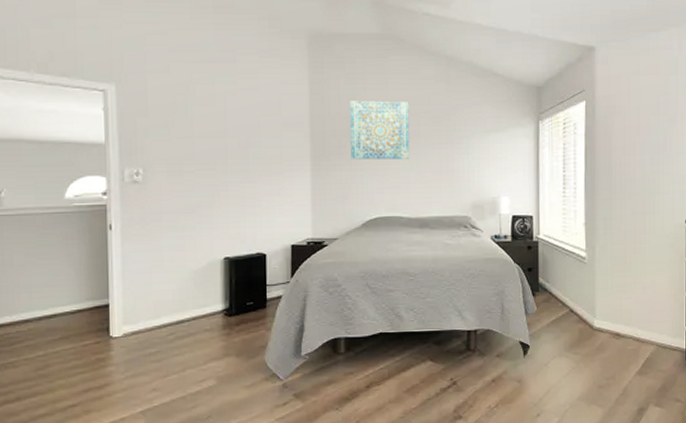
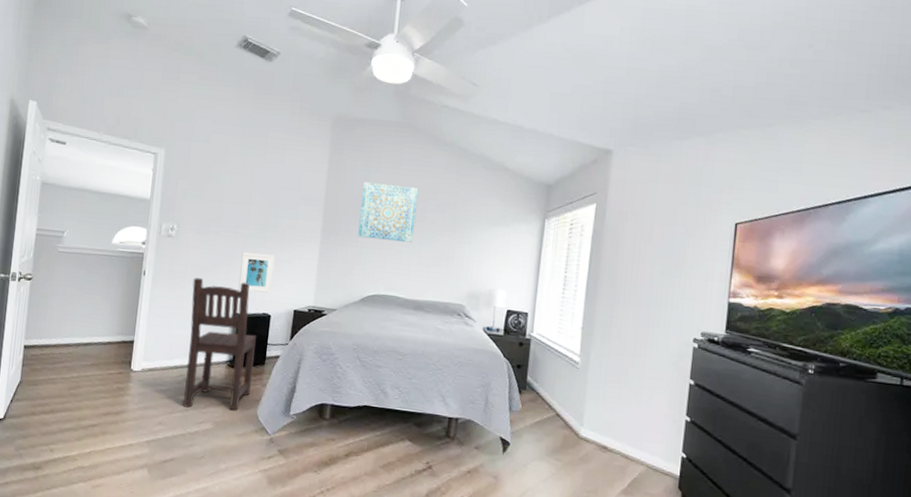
chair: none [171,222,254,367] -> present [183,278,257,411]
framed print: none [224,190,264,233] -> present [238,252,275,293]

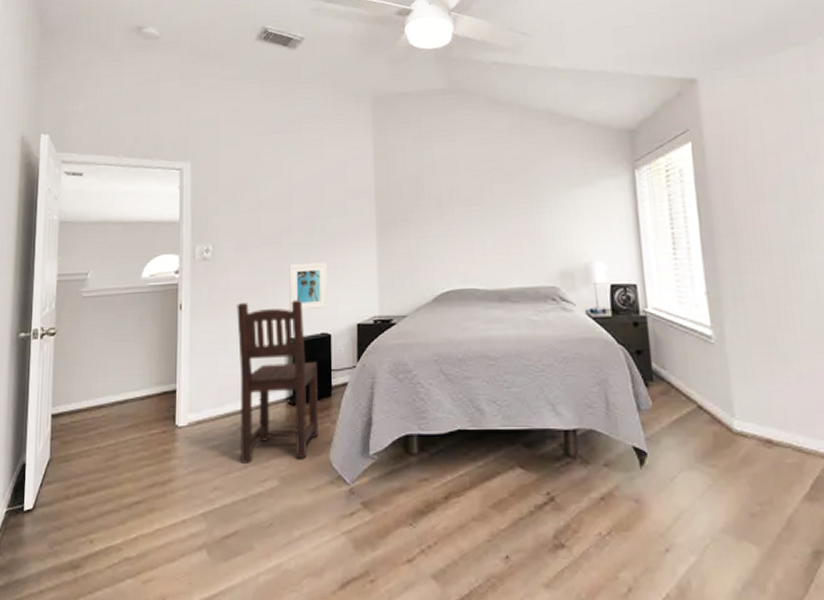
wall art: present [358,182,419,242] -> none [416,158,484,226]

